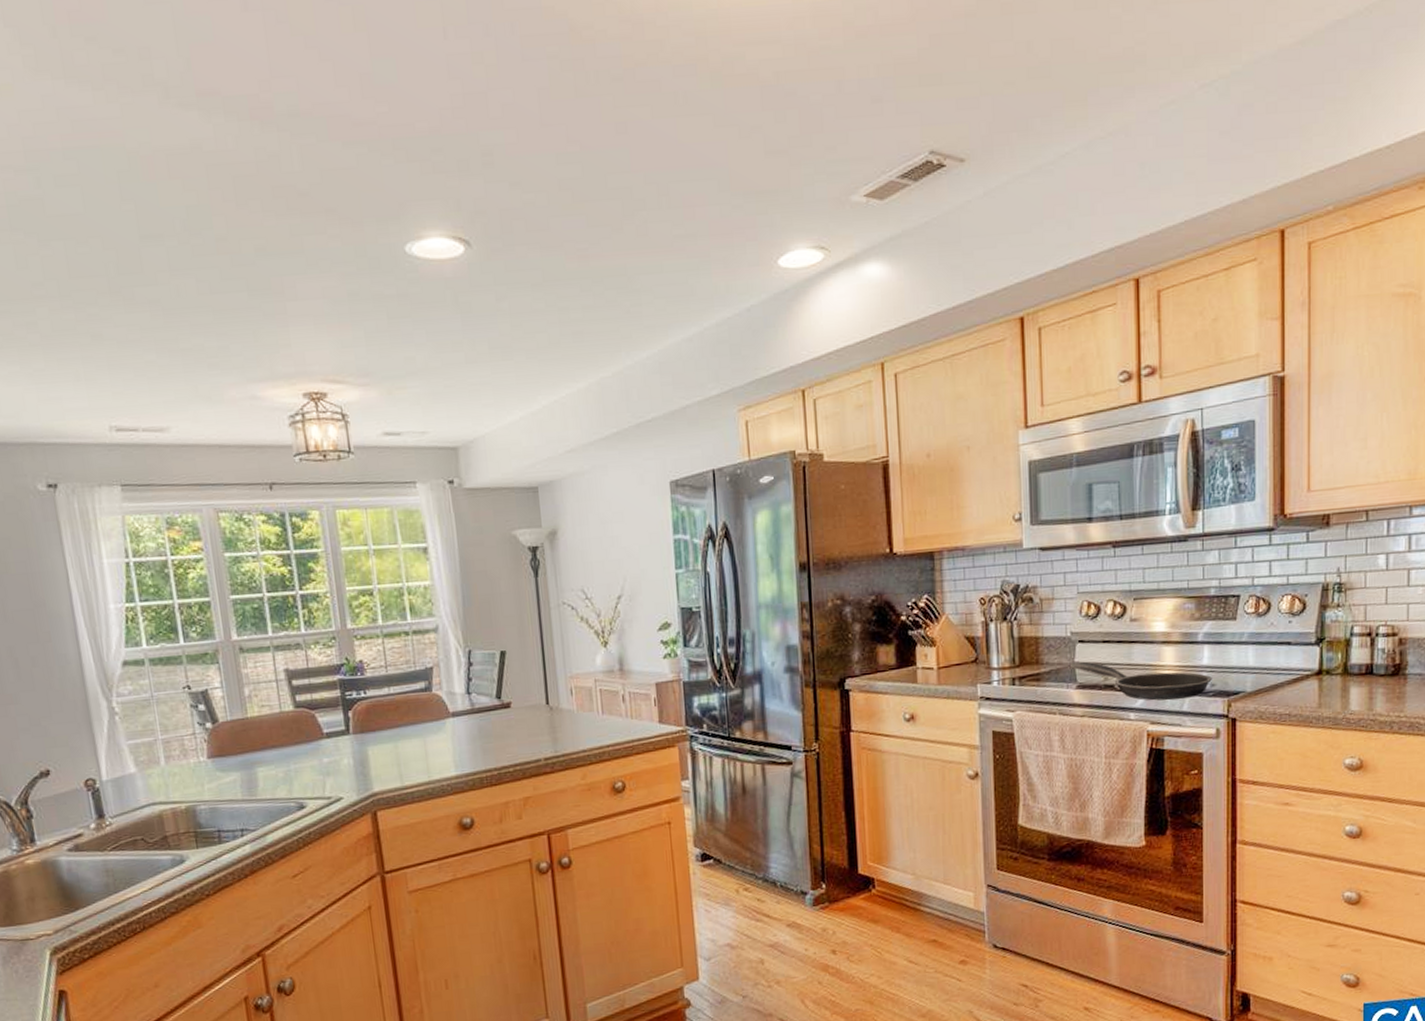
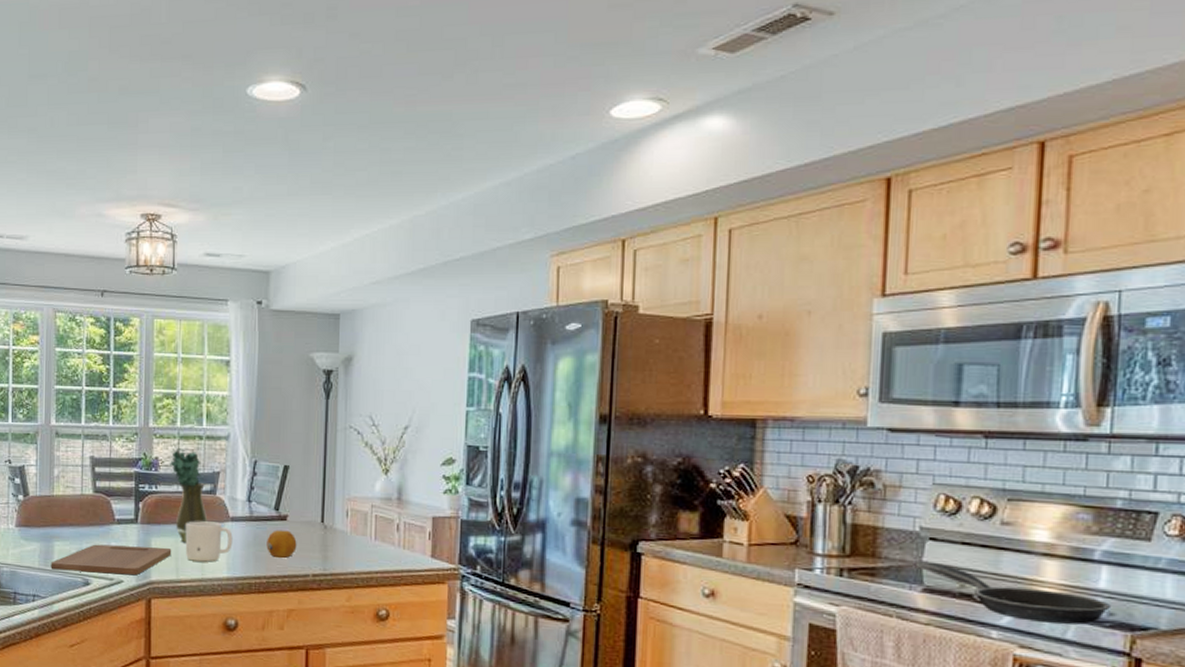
cutting board: none [256,754,393,799] -> present [50,544,172,576]
vase: none [376,645,427,746] -> present [170,446,208,542]
mug: none [403,720,457,765] -> present [185,521,233,562]
fruit: none [492,717,525,748] -> present [266,530,297,559]

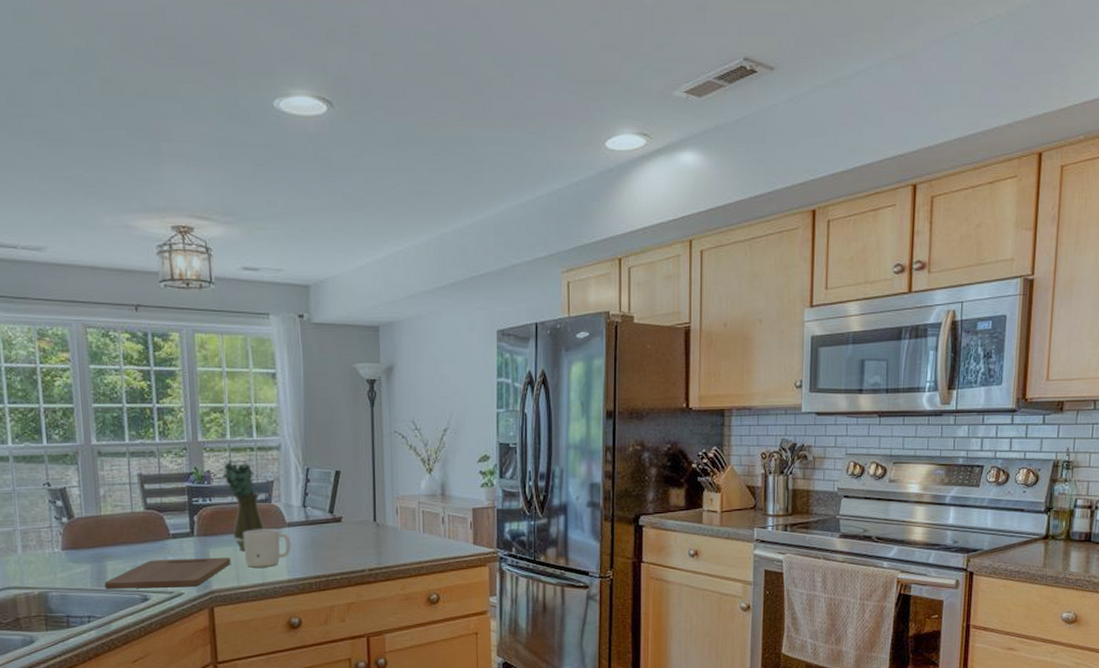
fruit: present [266,530,297,559] -> none [324,531,352,558]
frying pan: present [916,561,1110,626] -> none [836,514,955,553]

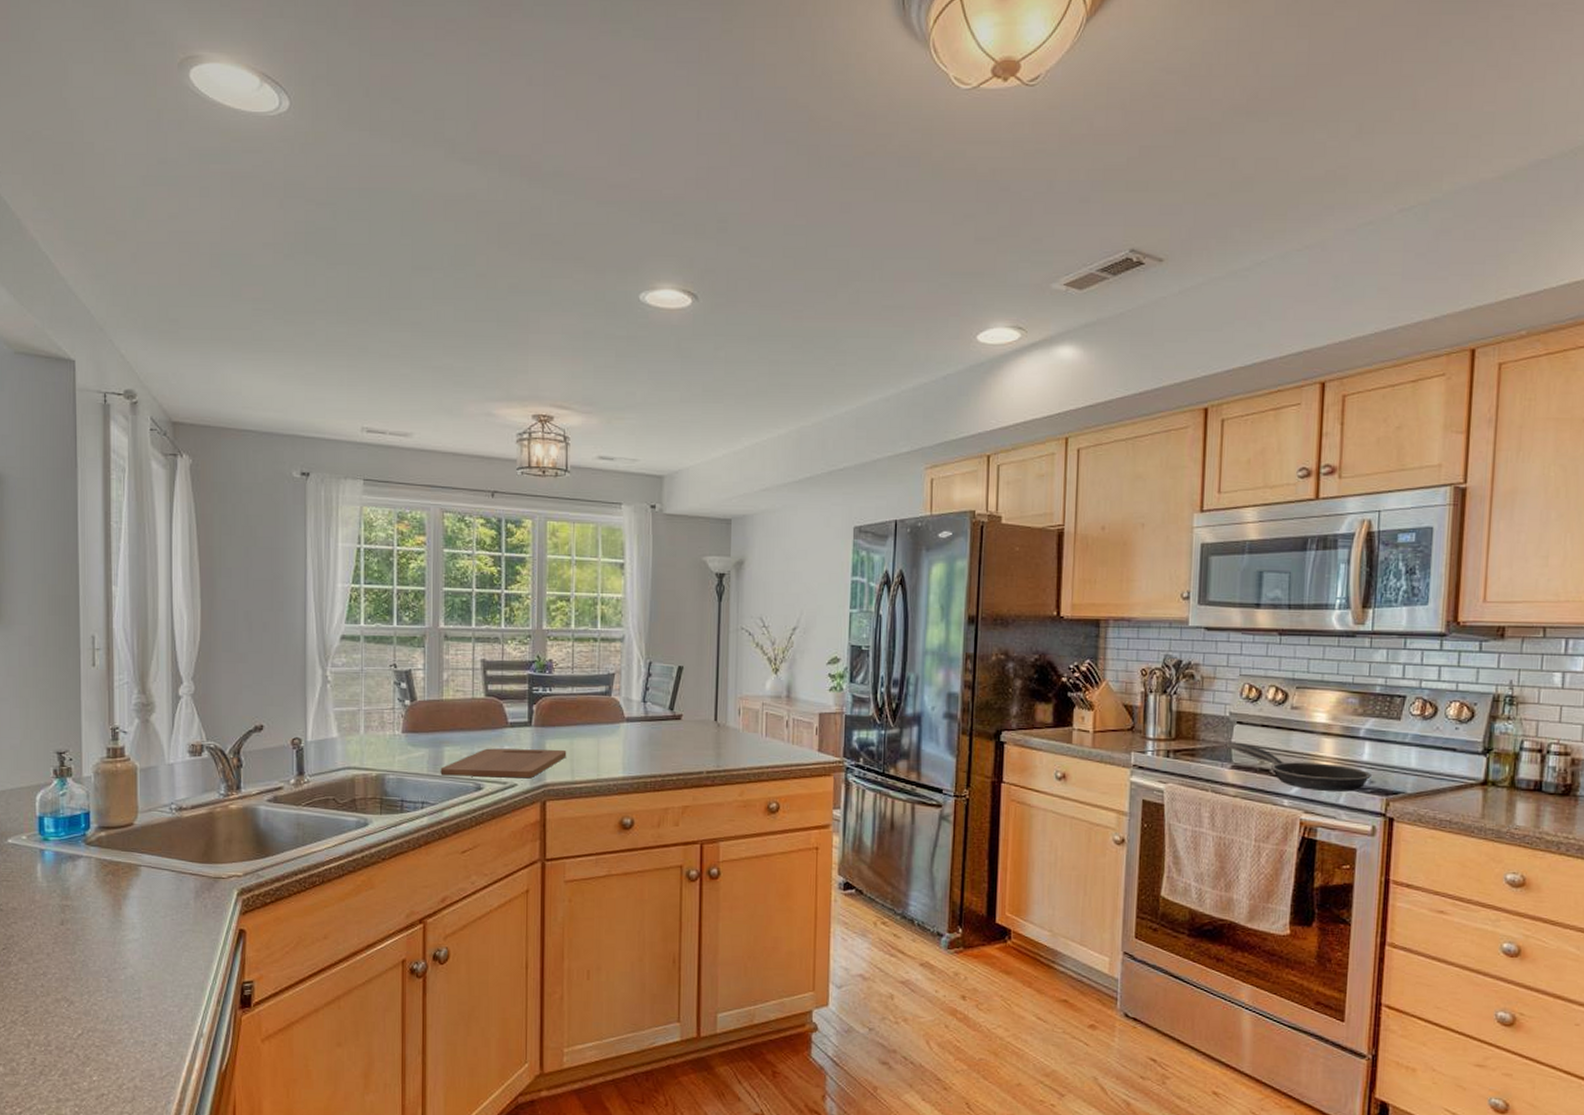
vase: present [222,458,265,550] -> none [564,648,603,743]
mug: present [243,529,291,568] -> none [580,722,628,763]
frying pan: none [836,514,955,553] -> present [1227,742,1371,793]

